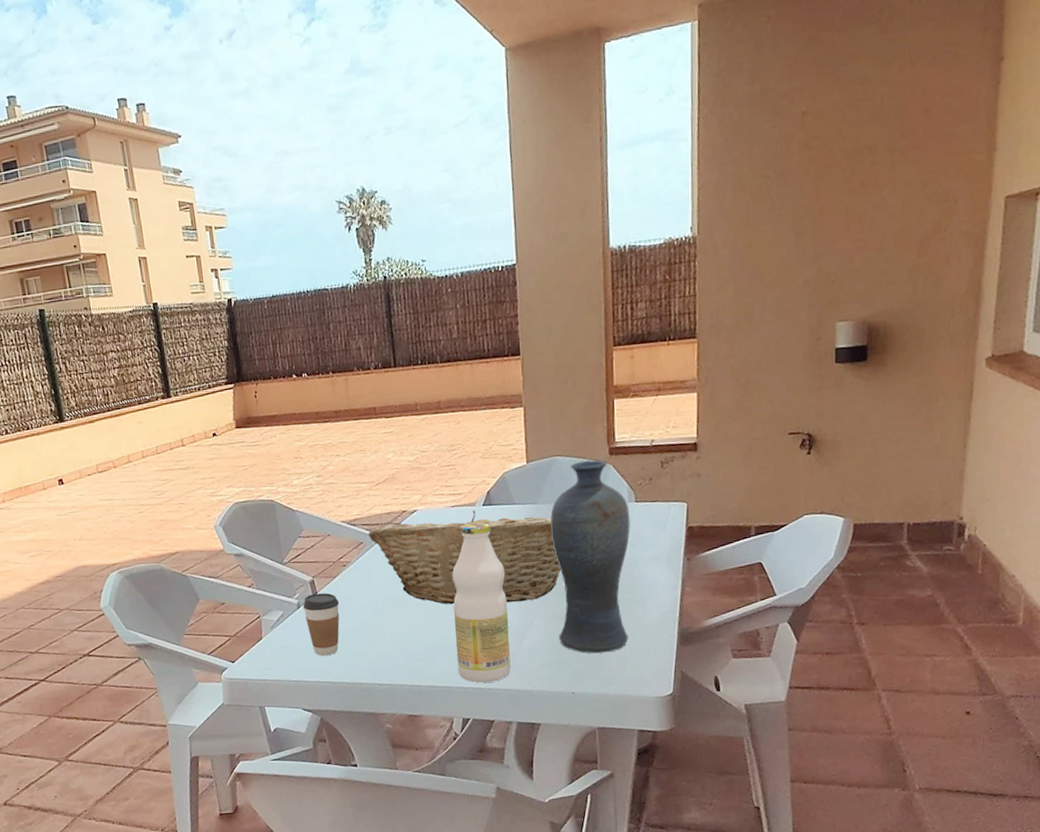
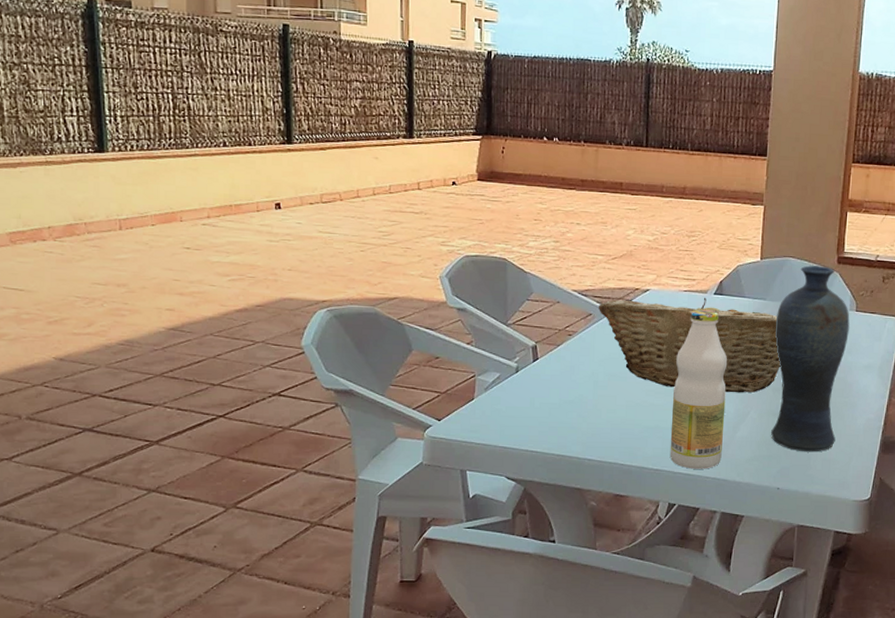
coffee cup: present [302,593,340,656] -> none [521,359,560,425]

